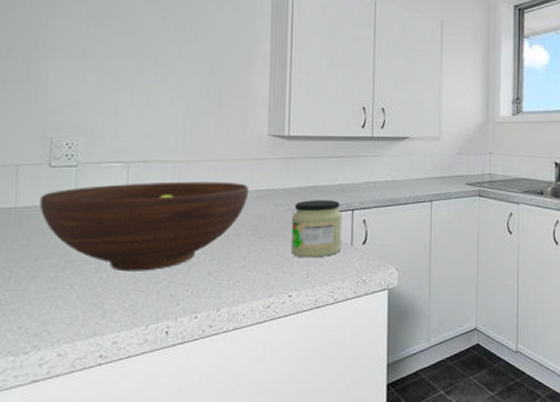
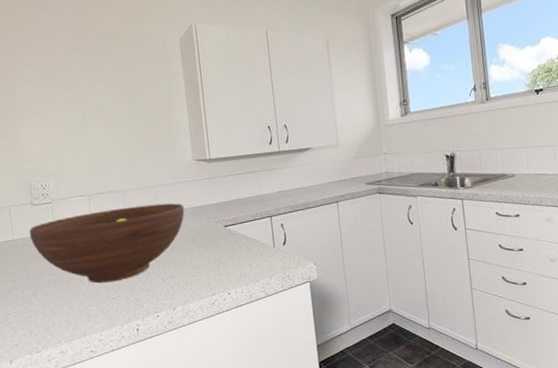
jar: present [290,200,343,258] -> none [221,209,266,261]

